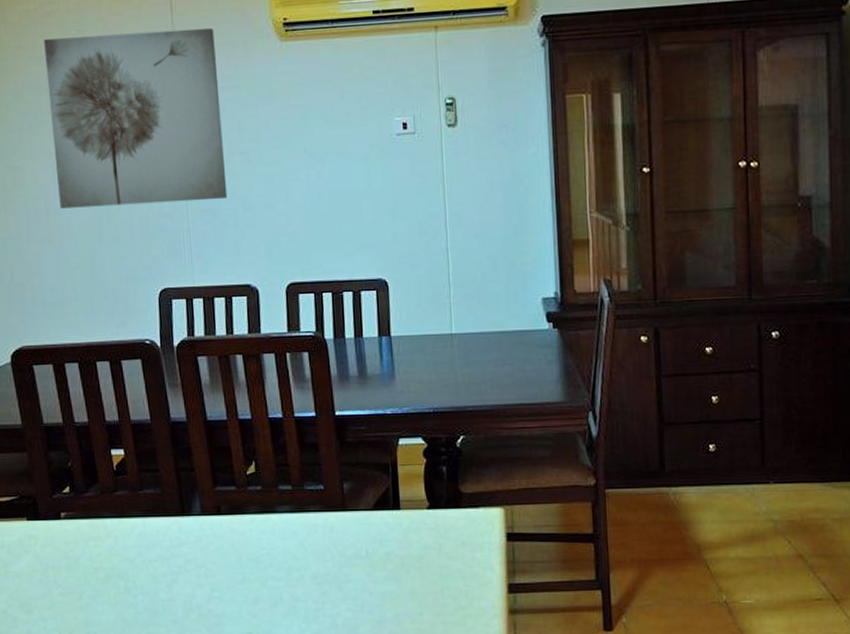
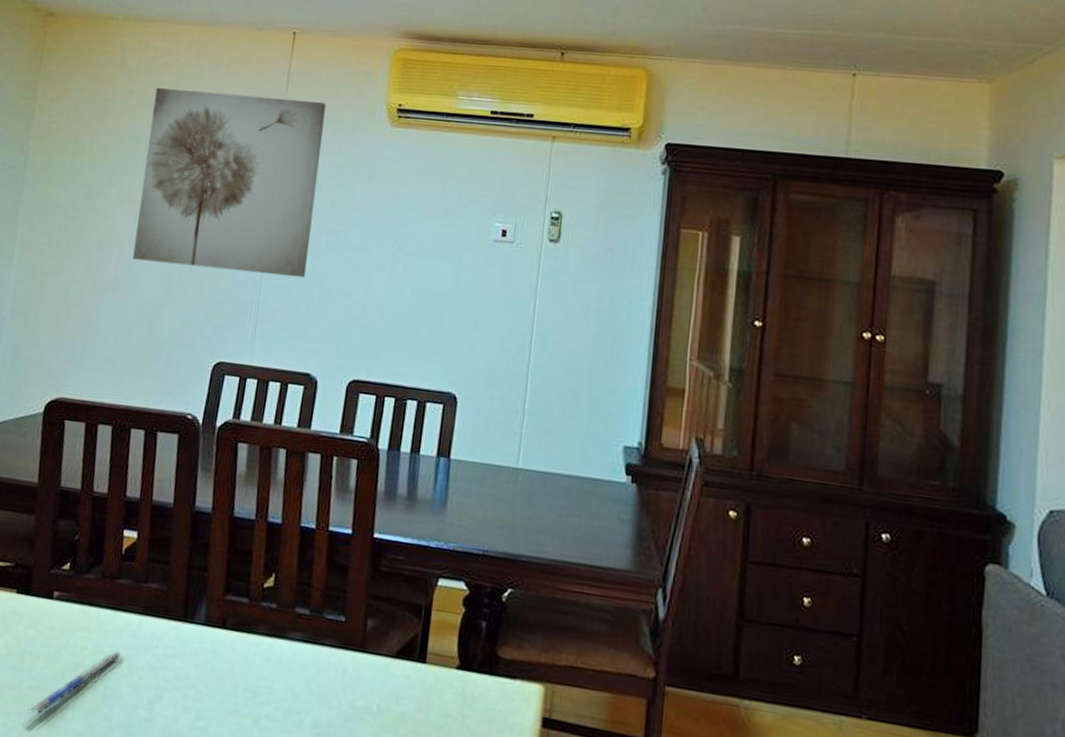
pen: none [62,551,137,614] -> present [27,651,124,715]

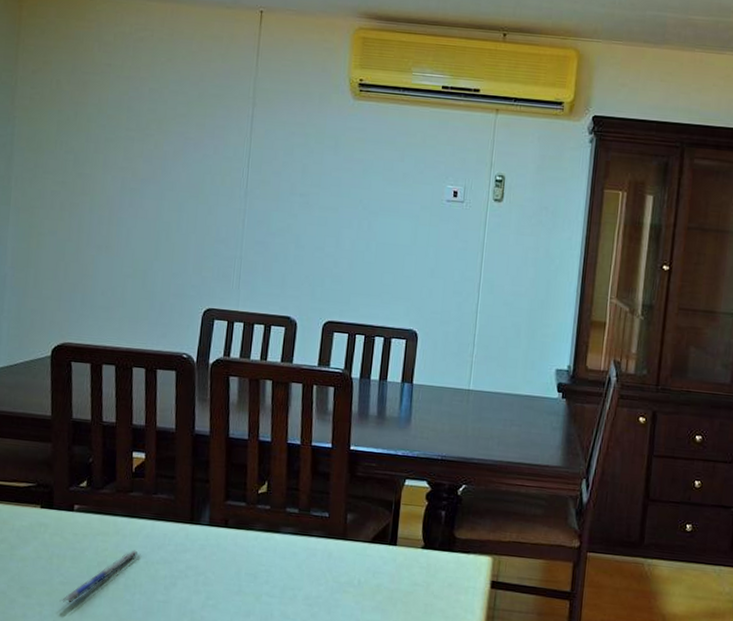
wall art: present [132,88,326,279] -> none [122,62,294,235]

